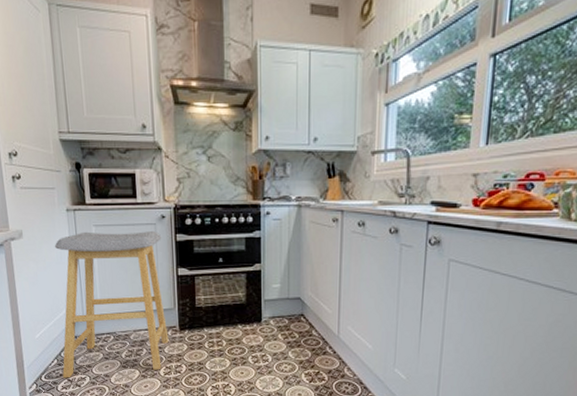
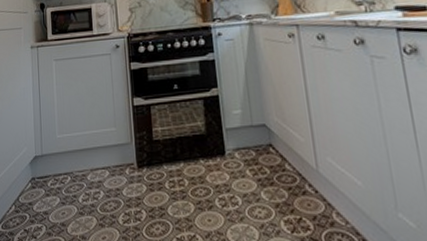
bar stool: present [54,231,169,378] -> none [18,61,127,228]

